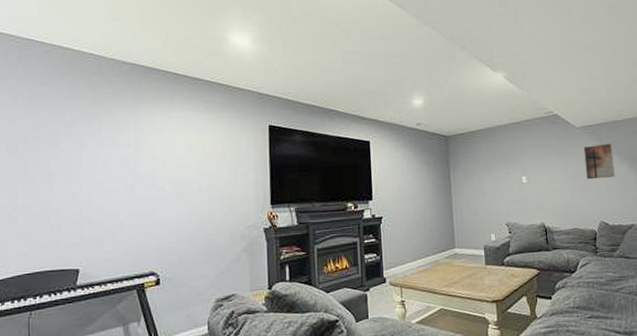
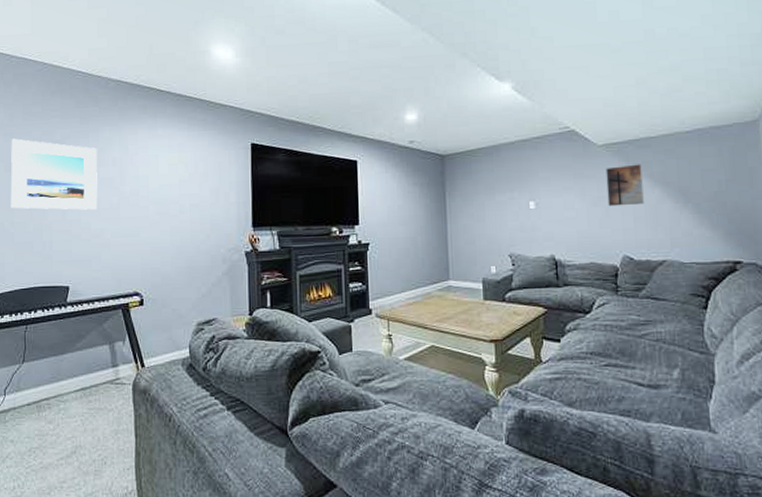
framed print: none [13,120,111,192] -> present [10,138,98,210]

